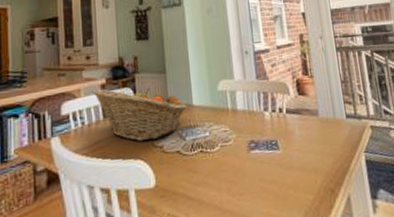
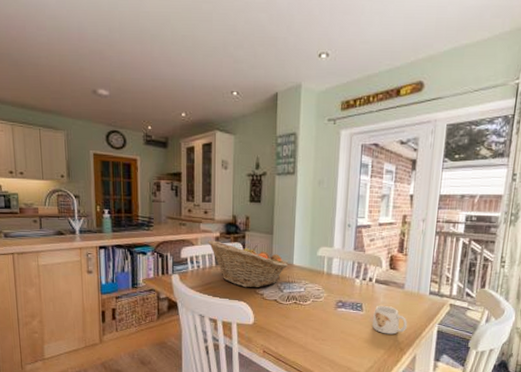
mug: none [291,138,332,175] -> present [371,305,407,335]

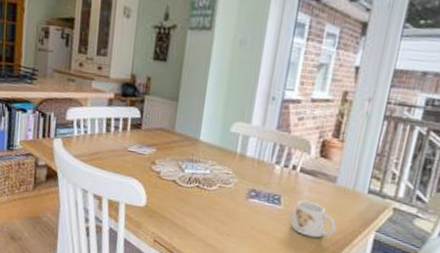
fruit basket: present [208,240,288,288] -> none [99,101,193,165]

